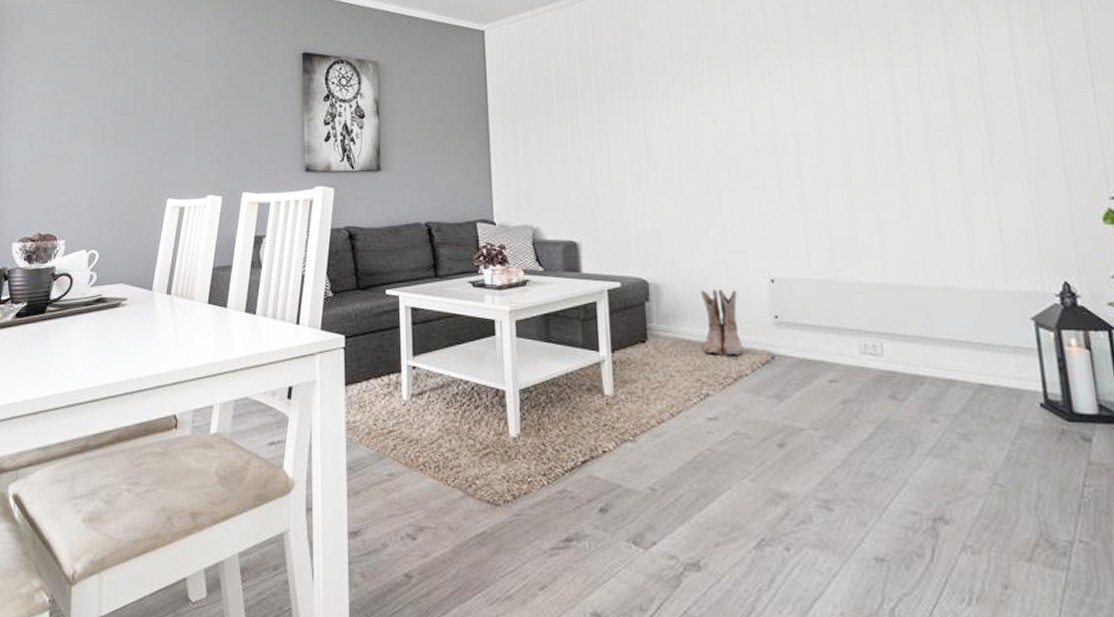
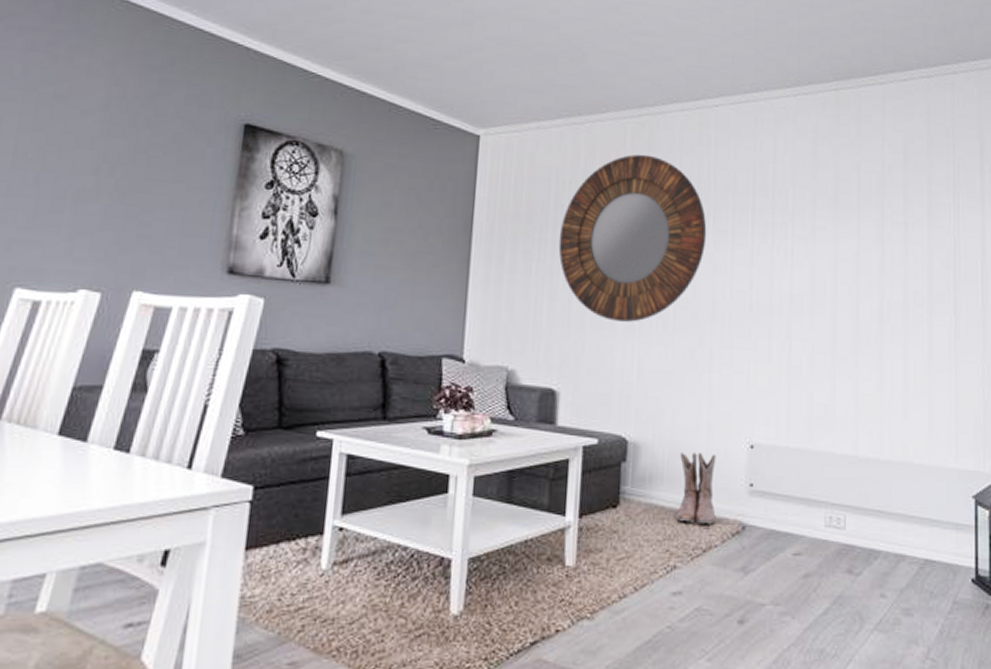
home mirror: none [563,22,703,176] -> present [558,154,707,322]

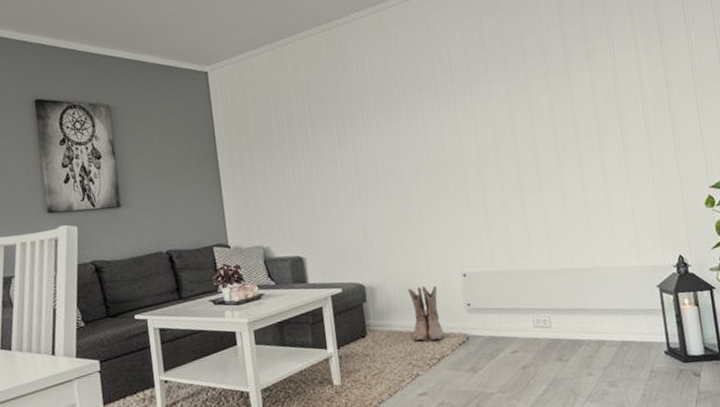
home mirror: present [558,154,707,322] -> none [283,59,401,197]

